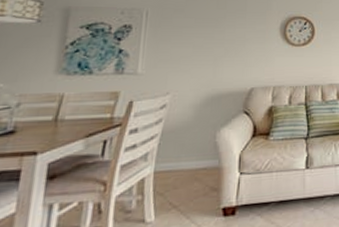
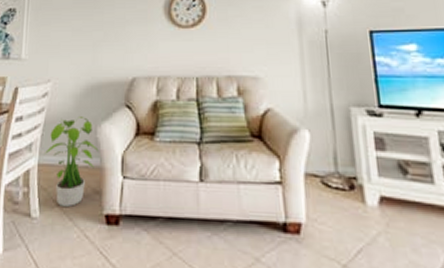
potted plant: none [160,123,218,207] -> present [44,115,99,207]

